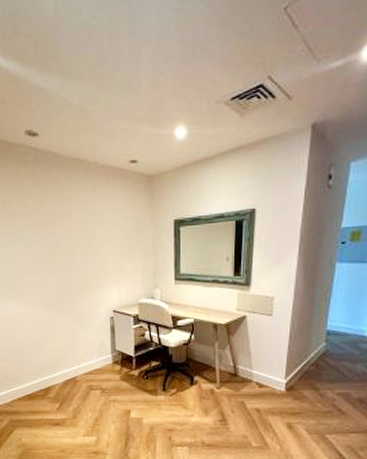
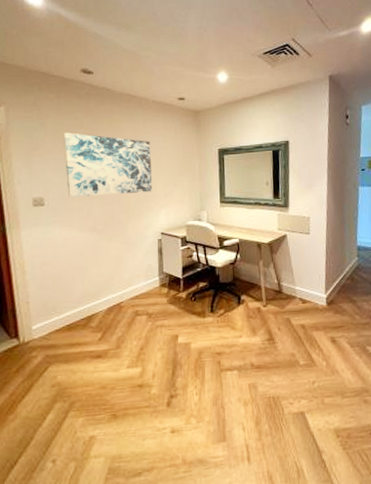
wall art: none [13,204,104,272] -> present [64,132,153,197]

